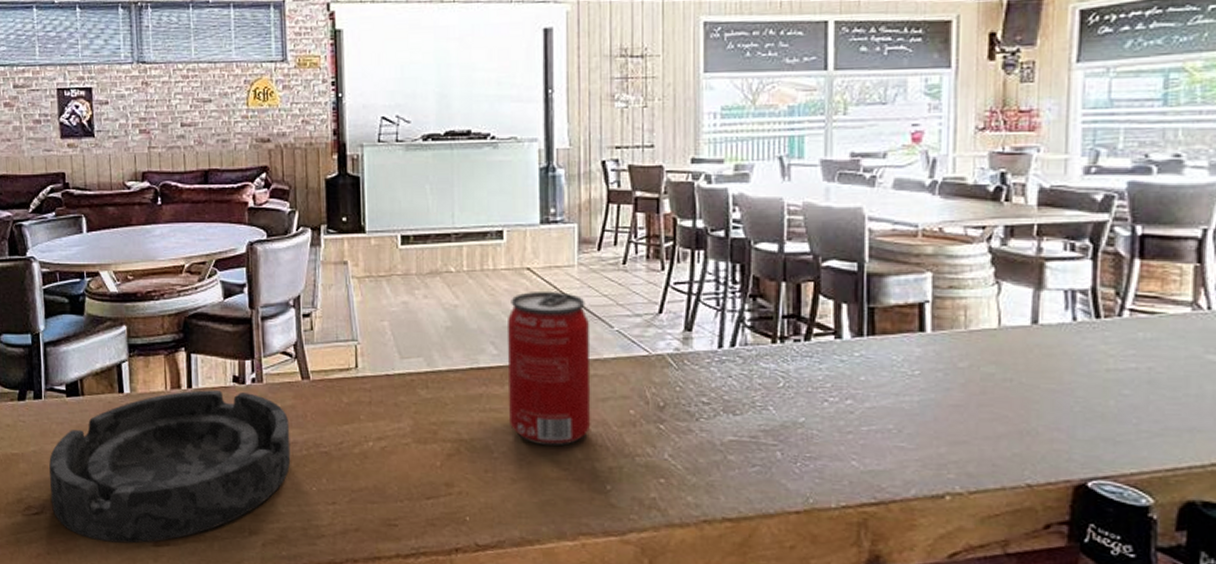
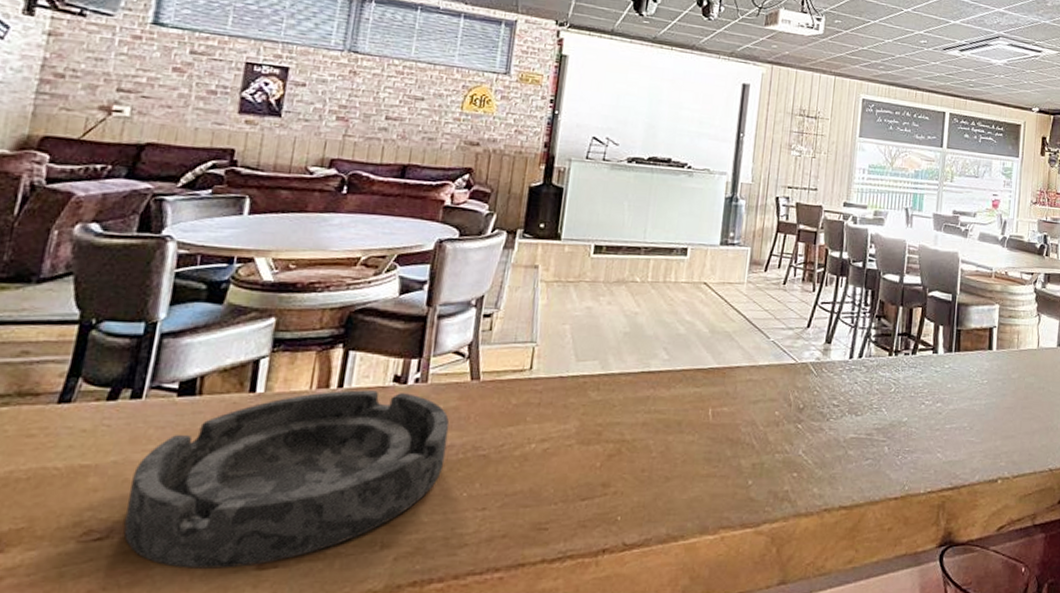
beverage can: present [506,292,591,446] -> none [671,304,751,445]

